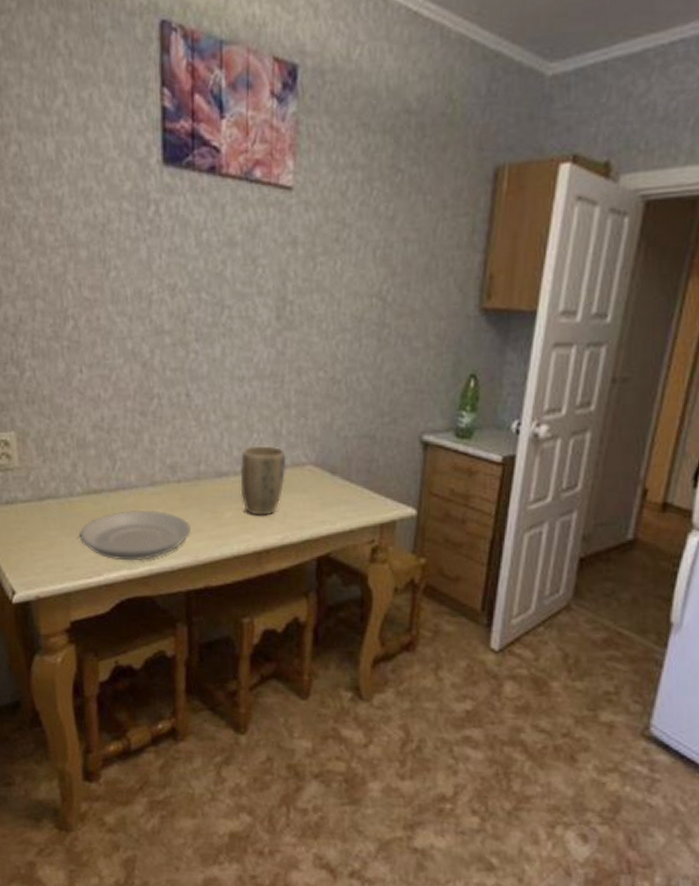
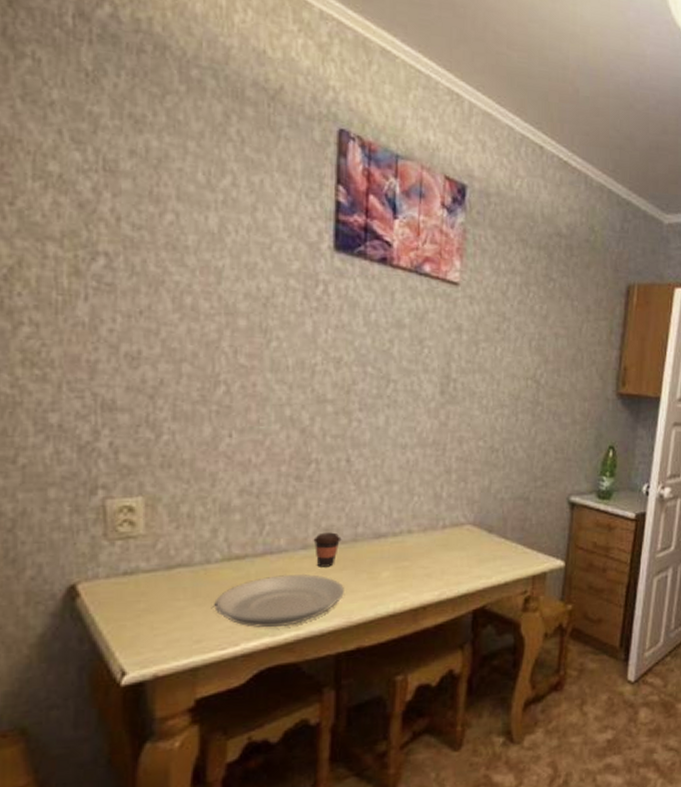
coffee cup: none [160,469,186,505] -> present [313,532,342,567]
plant pot: present [241,446,285,516] -> none [400,508,444,574]

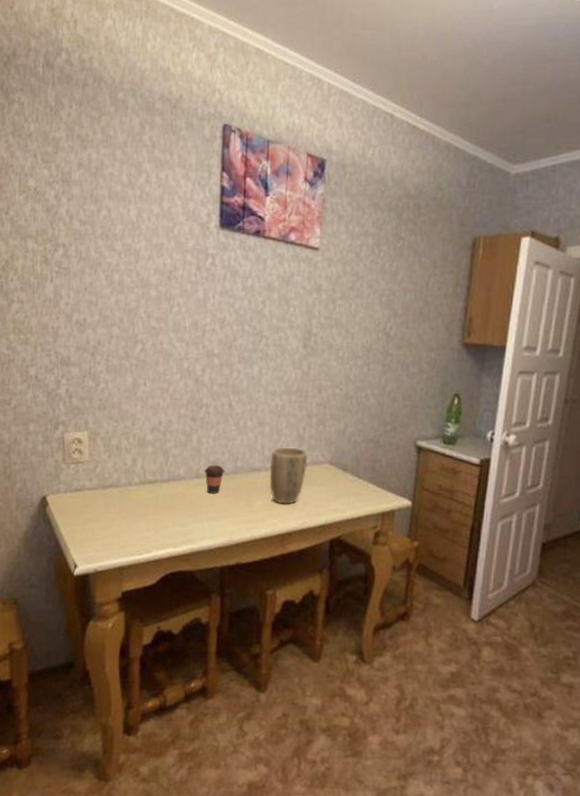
plate: present [214,573,344,627] -> none [134,497,227,540]
plant pot: none [400,508,444,574] -> present [270,447,306,505]

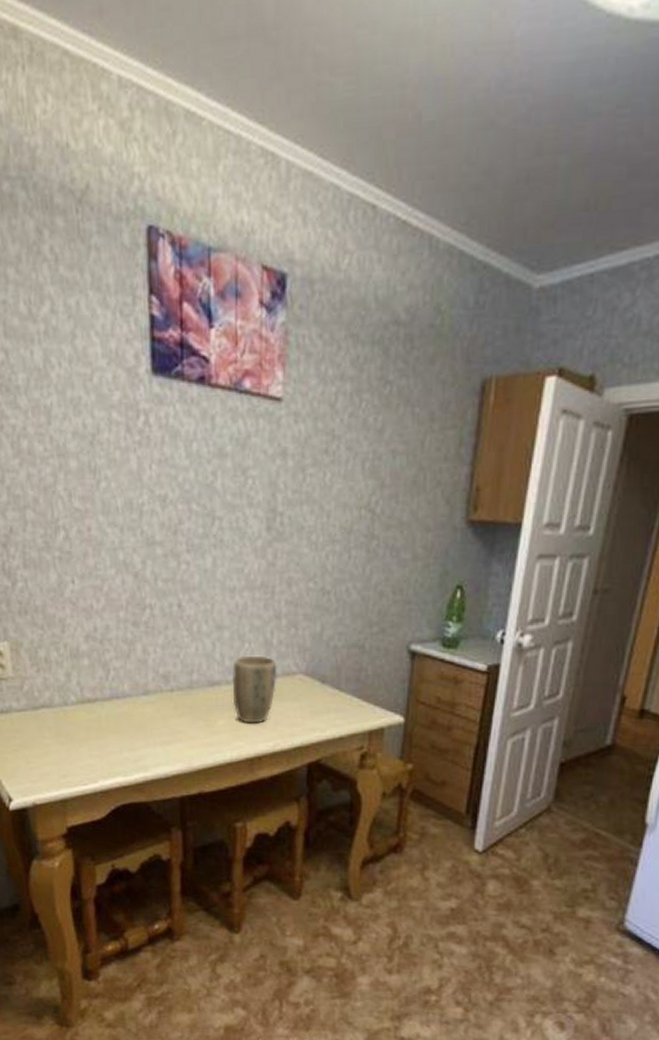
coffee cup: present [204,465,225,494] -> none [153,679,179,713]

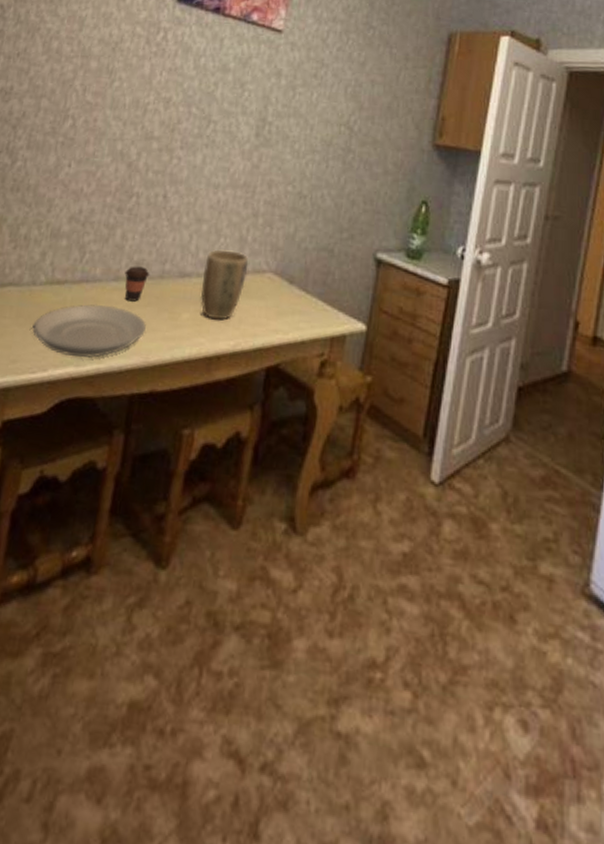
plate: none [74,718,184,767] -> present [32,304,146,358]
coffee cup: none [153,679,179,713] -> present [124,266,150,302]

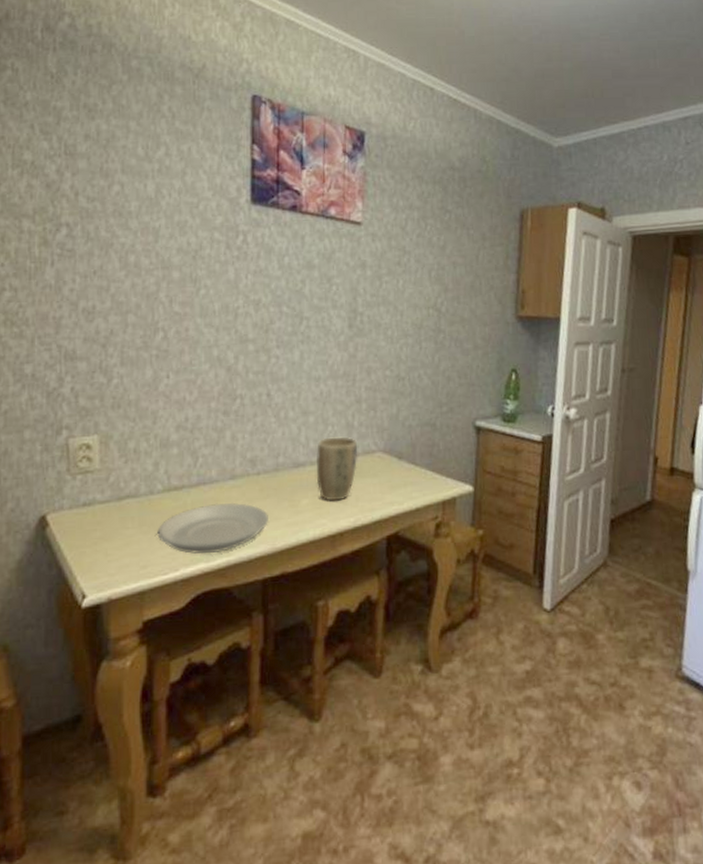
coffee cup: present [124,266,150,302] -> none [240,463,265,496]

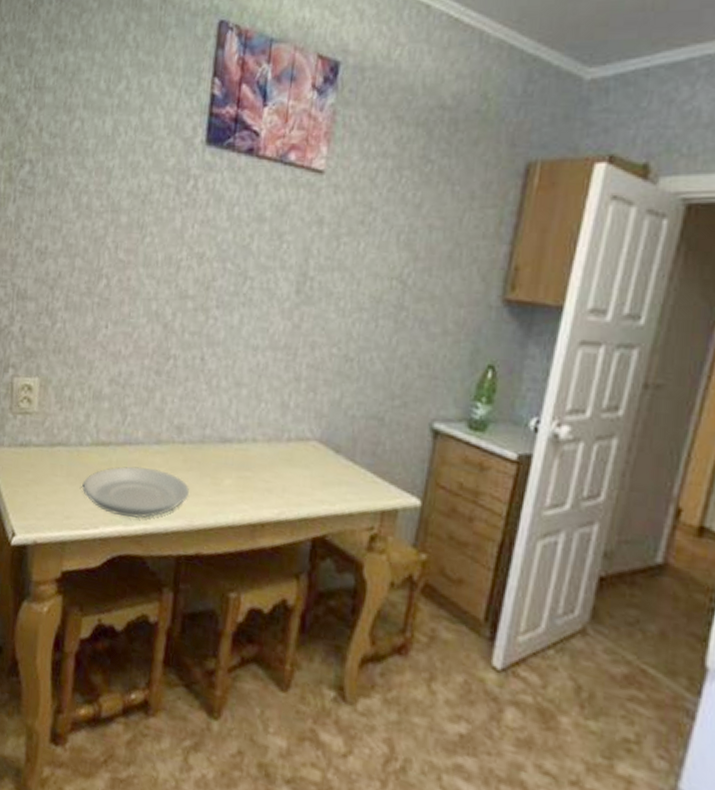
plant pot: present [317,436,357,501] -> none [243,415,291,488]

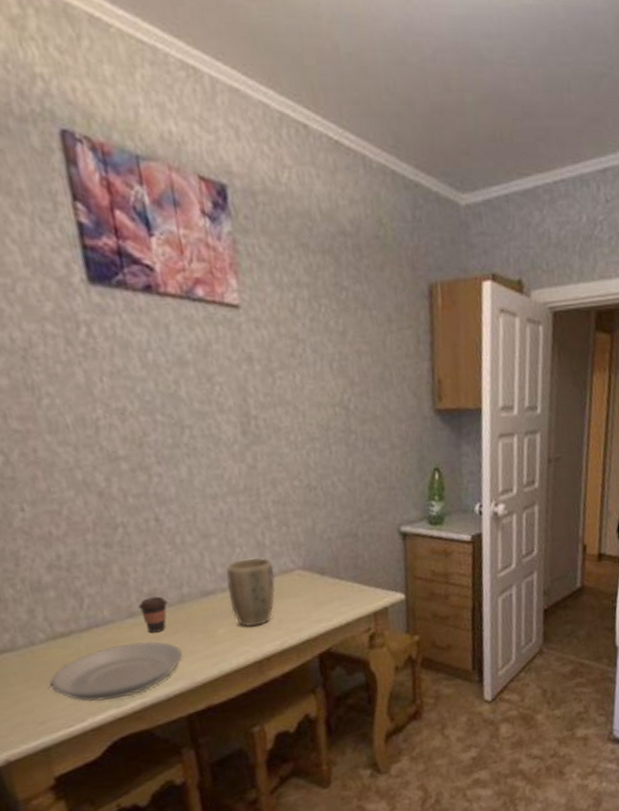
coffee cup: none [166,429,191,466] -> present [138,596,168,633]
plant pot: none [243,415,291,488] -> present [226,557,276,628]

